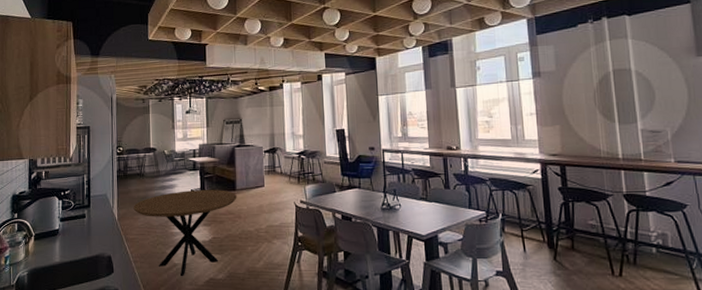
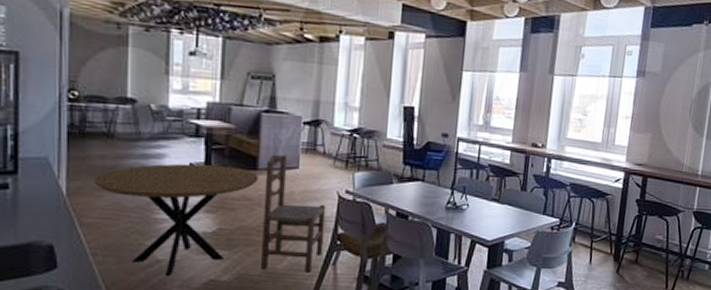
dining chair: none [241,177,289,270] -> present [261,154,326,273]

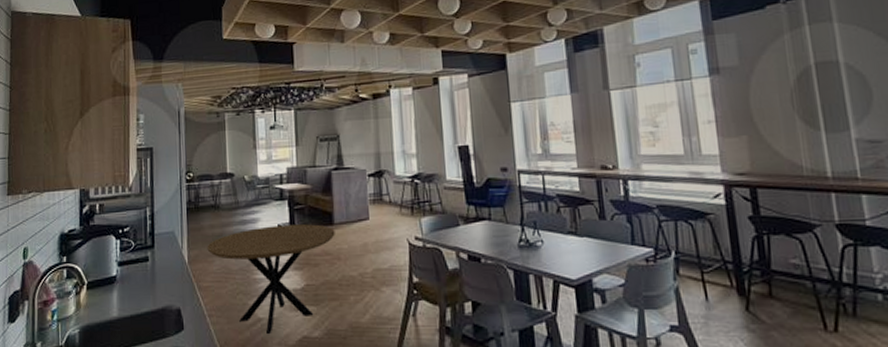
dining chair: present [261,154,326,273] -> none [340,207,402,326]

